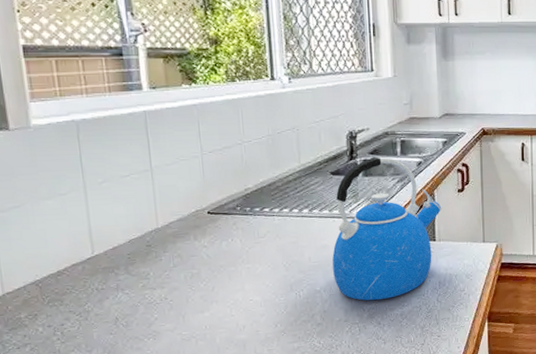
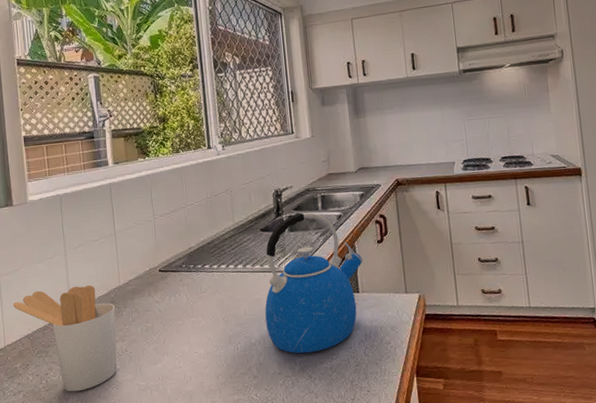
utensil holder: none [13,226,154,344] -> present [13,285,117,392]

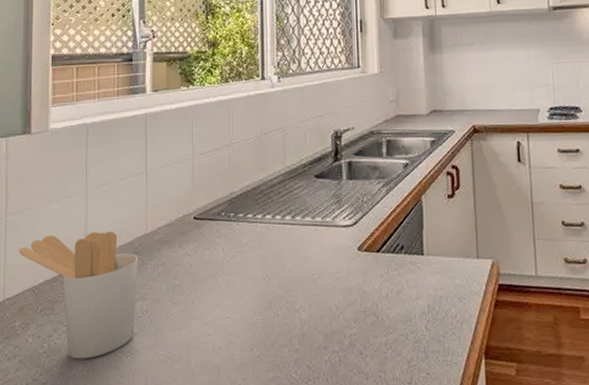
kettle: present [265,212,363,354] -> none [313,158,430,325]

